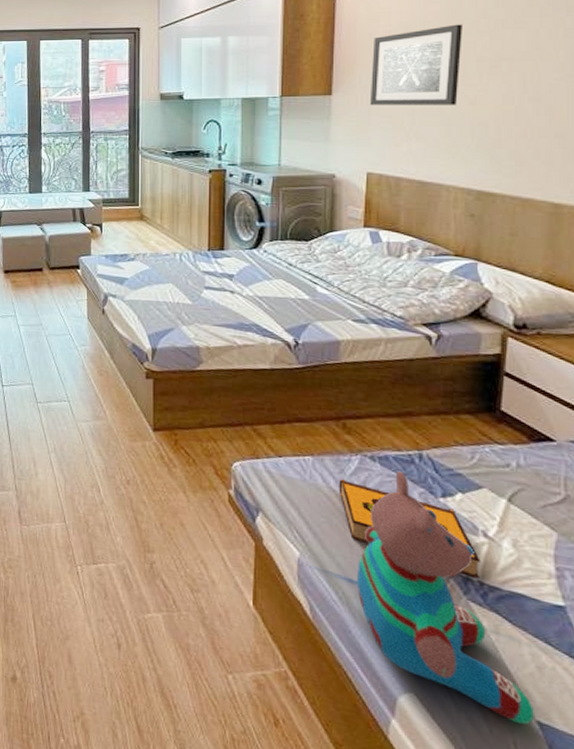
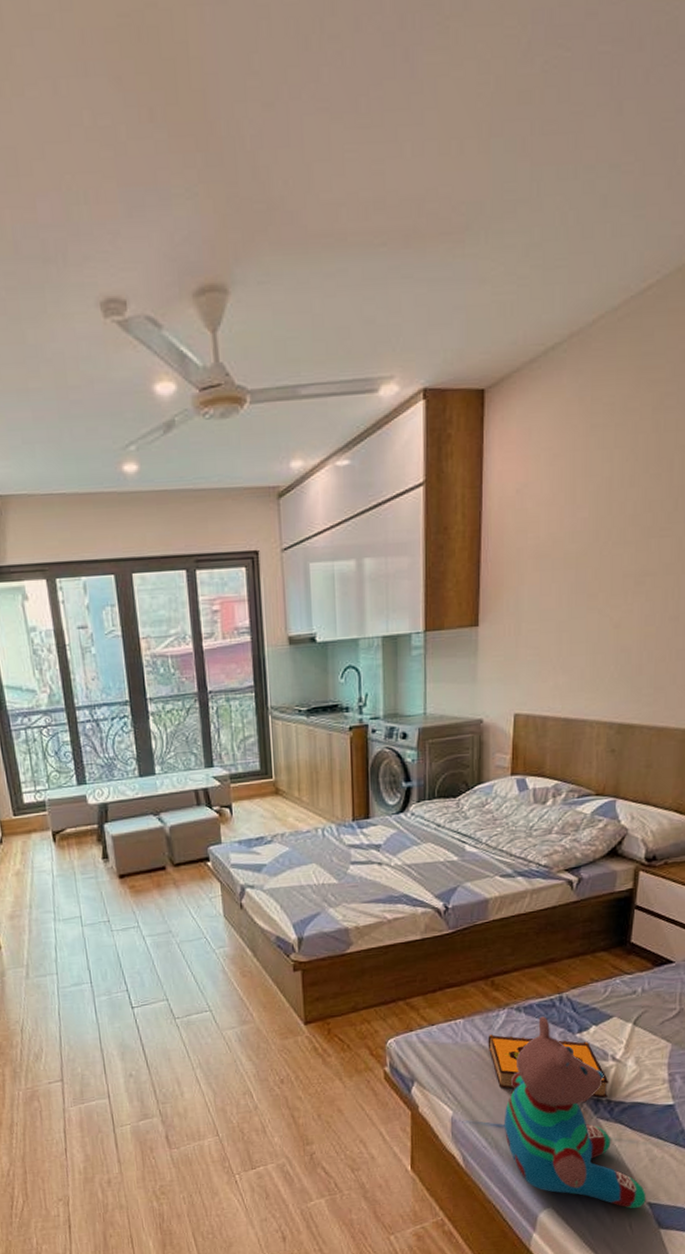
wall art: present [369,24,462,105] -> none [517,533,610,636]

